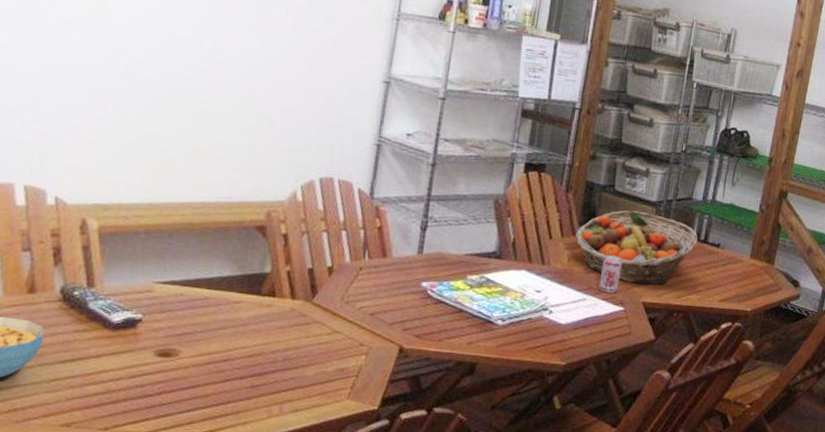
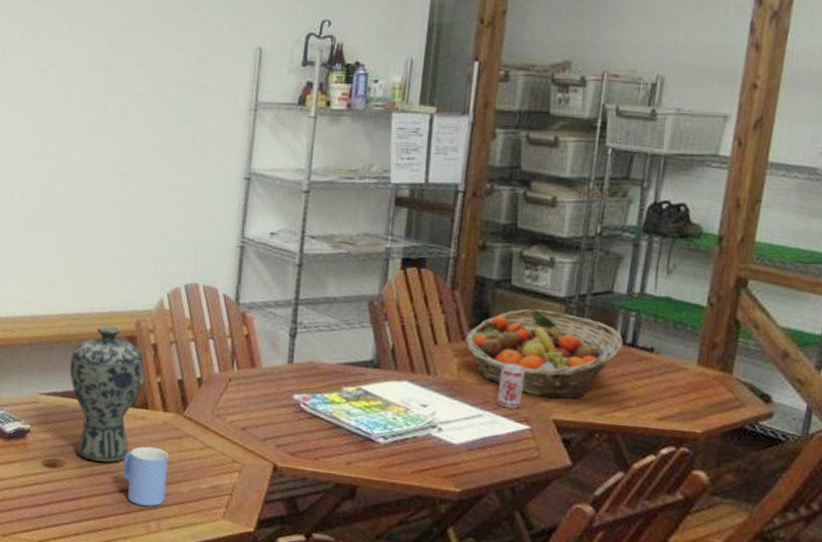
vase: none [190,215,273,350] -> present [69,325,144,463]
mug: none [244,333,295,391] -> present [122,446,168,507]

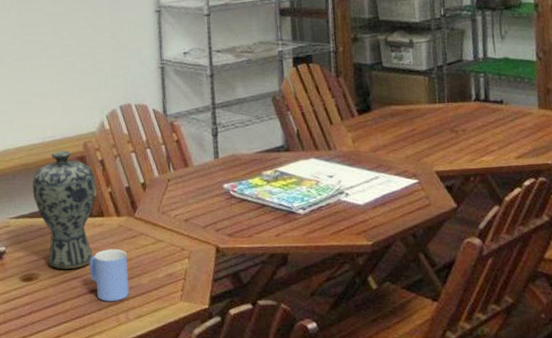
fruit basket: present [464,308,623,399] -> none [354,82,479,154]
beverage can: present [497,363,525,409] -> none [386,130,408,168]

